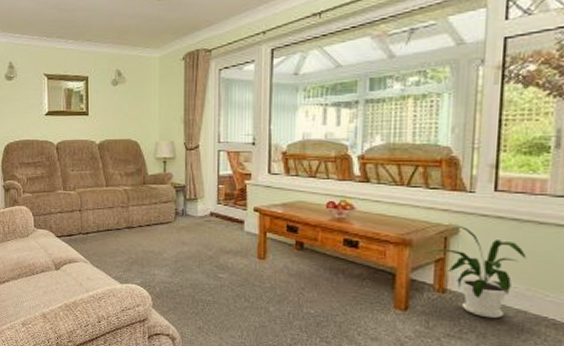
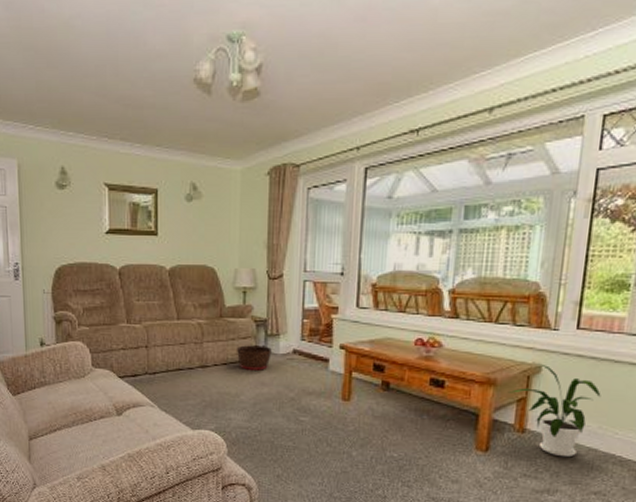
basket: none [159,208,190,231] -> present [237,345,272,370]

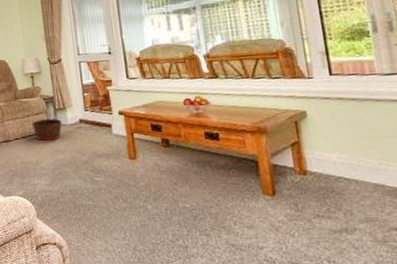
house plant: present [507,362,601,458] -> none [280,108,372,195]

